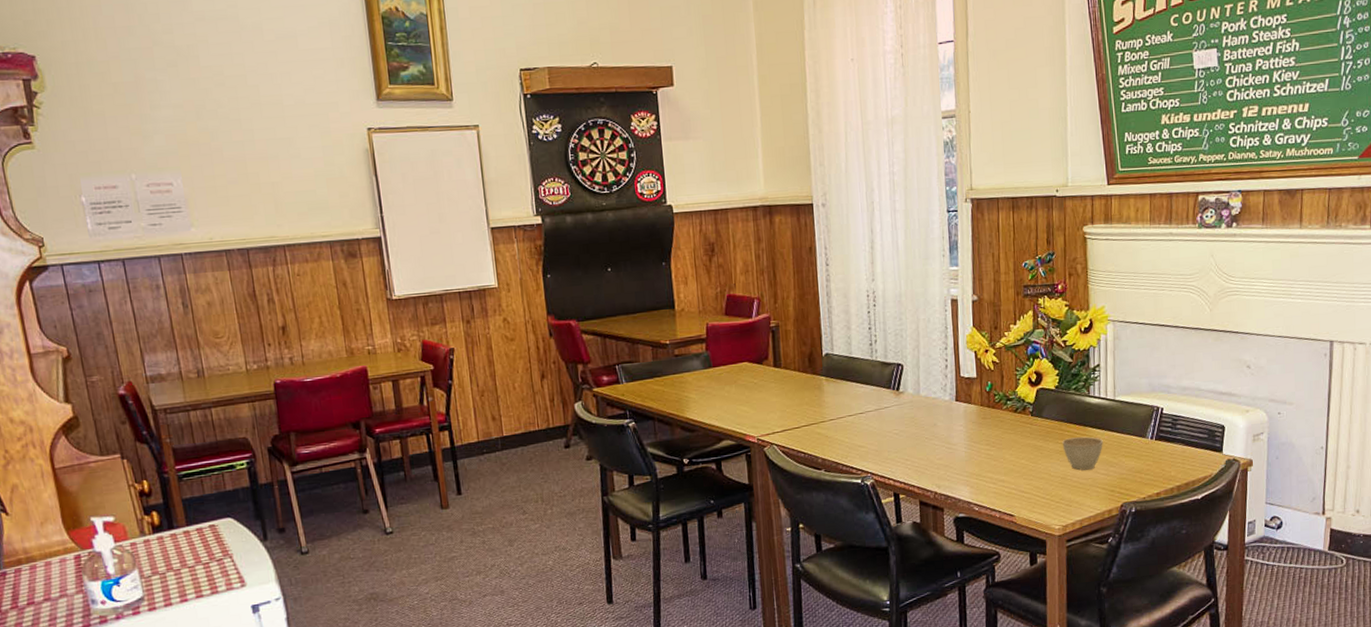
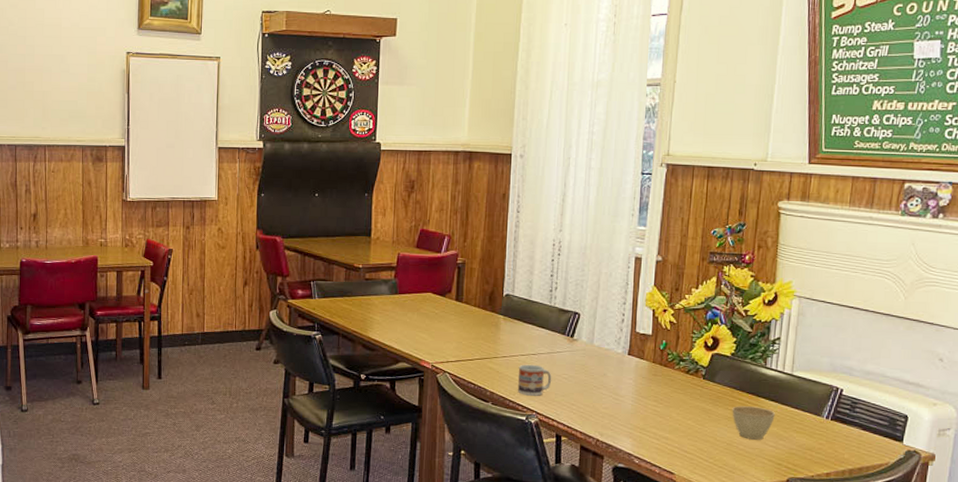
cup: none [847,424,883,457] -> present [517,364,552,396]

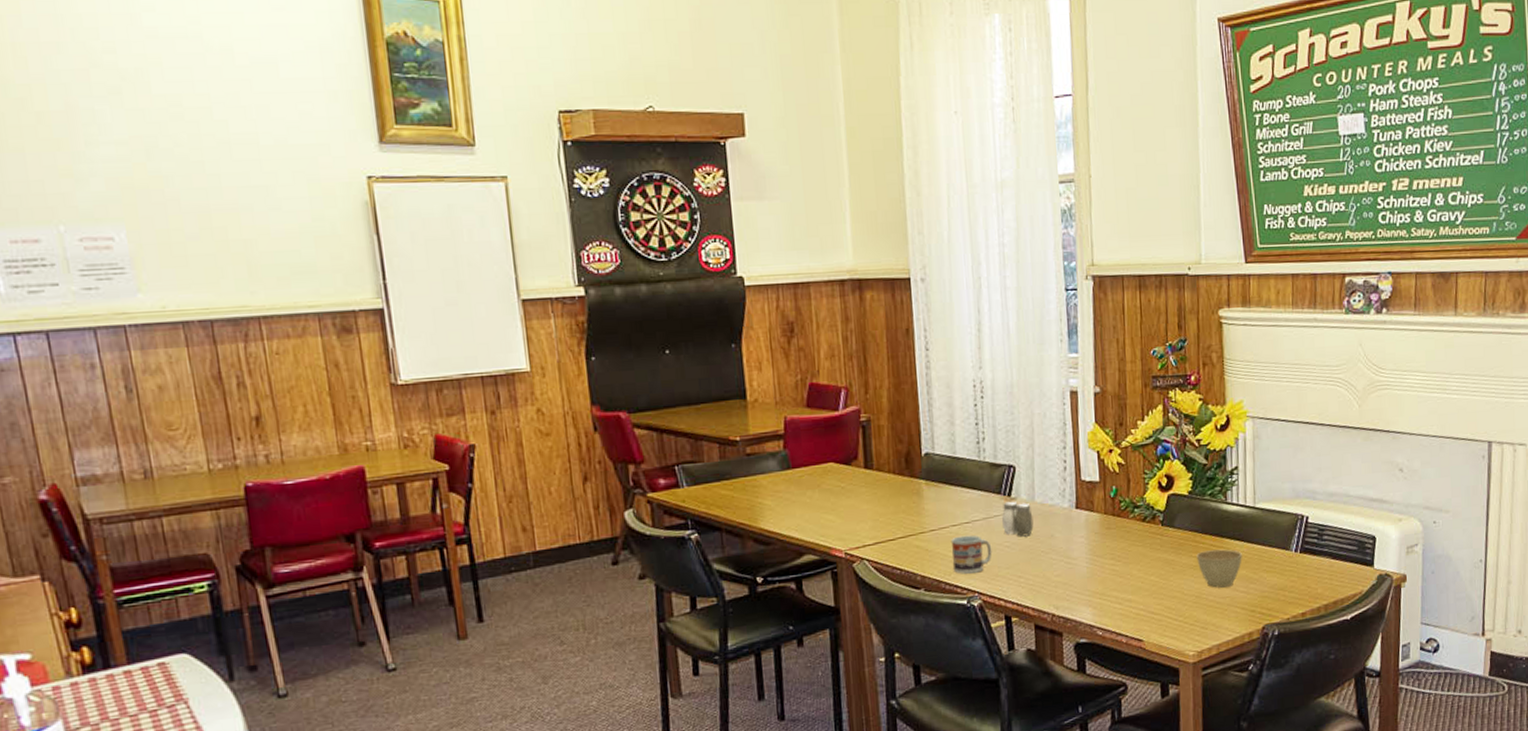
salt and pepper shaker: none [563,341,590,372] -> present [1001,501,1034,537]

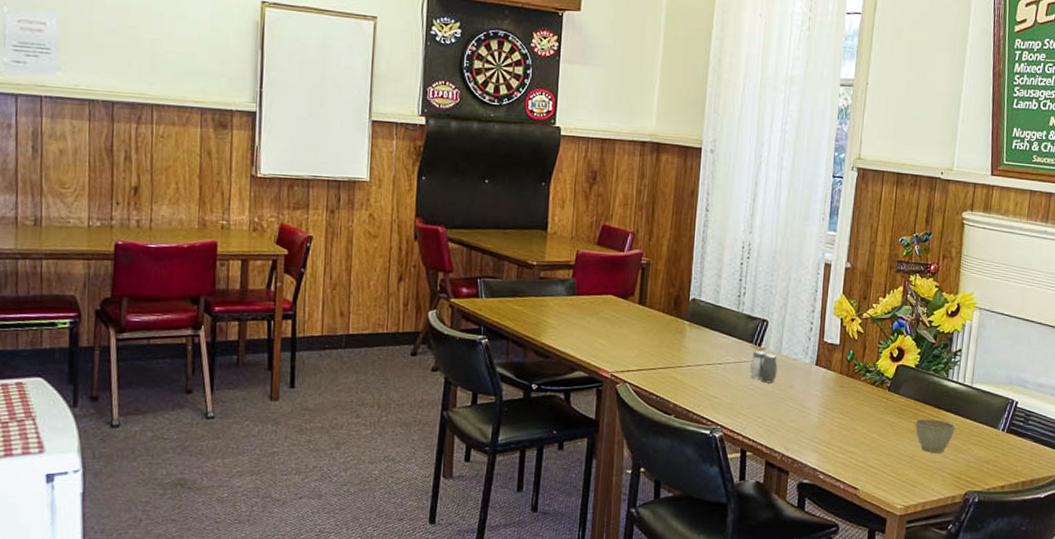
cup: present [950,535,992,574] -> none [701,374,738,408]

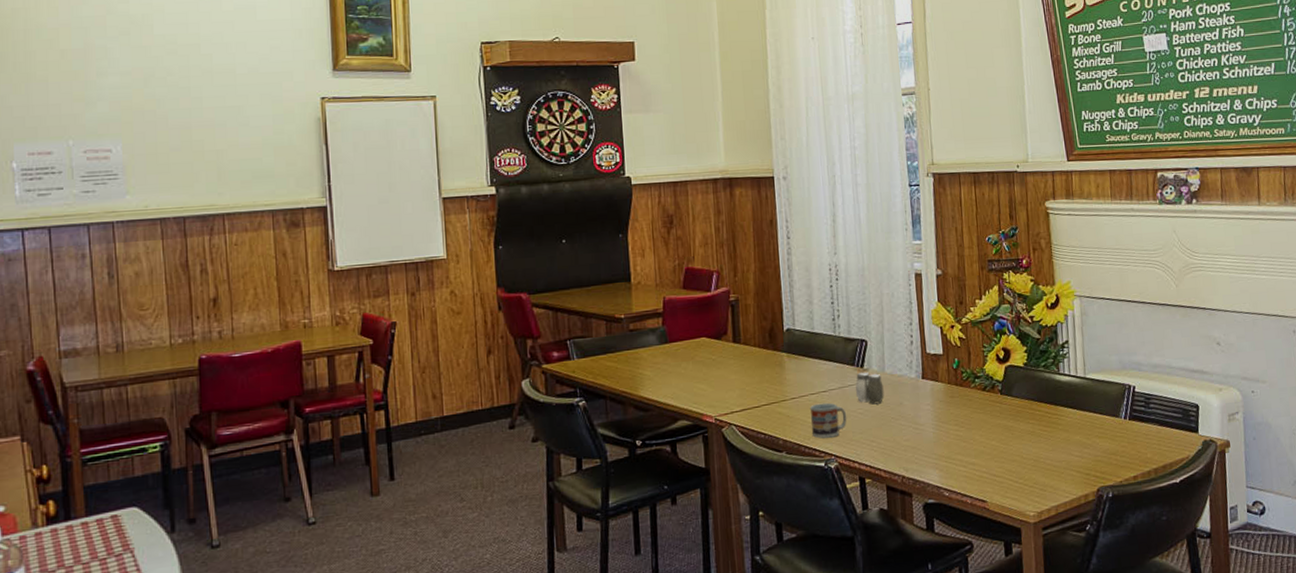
cup: none [701,374,738,408] -> present [809,402,847,439]
cup: present [915,418,955,453] -> none [1033,416,1076,453]

